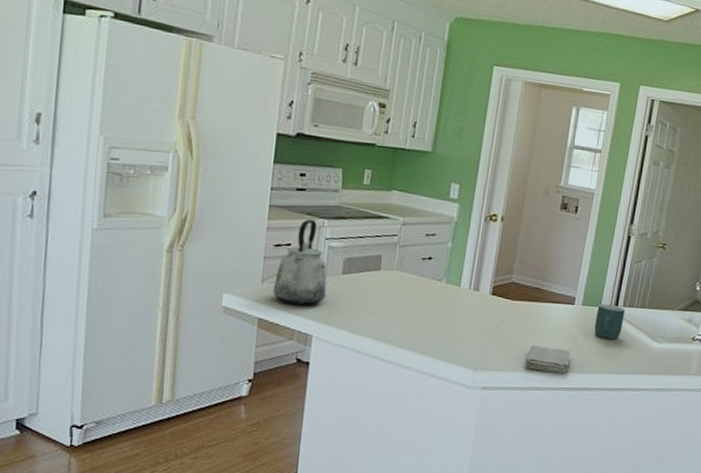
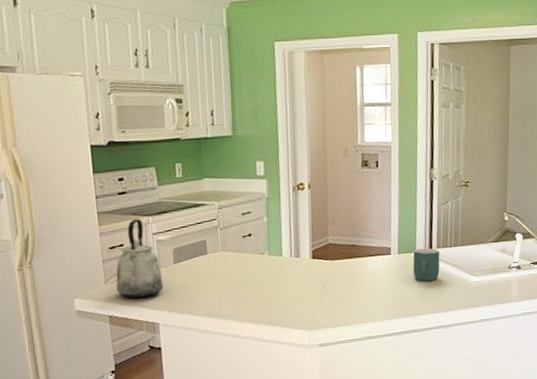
washcloth: present [524,345,571,373] -> none [354,297,396,321]

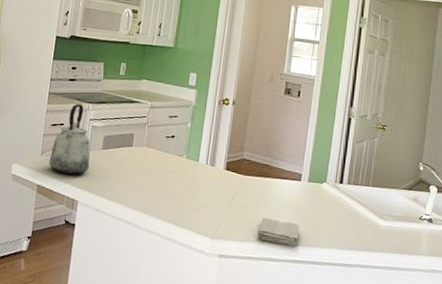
washcloth: none [354,297,396,321] -> present [257,218,300,246]
mug: present [413,248,440,282] -> none [321,180,350,216]

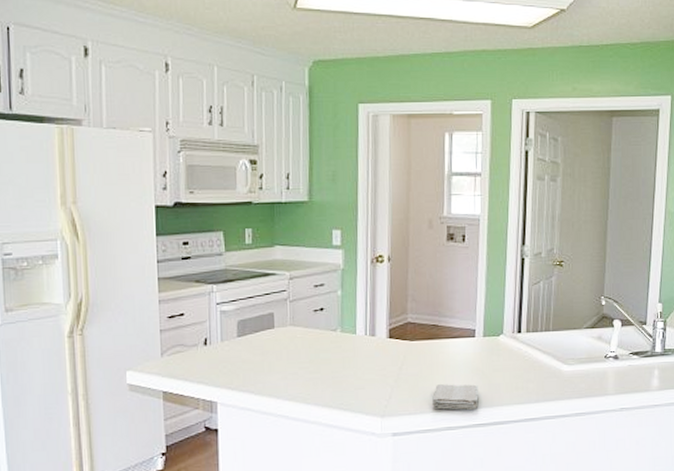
kettle: present [49,103,91,175] -> none [173,286,225,373]

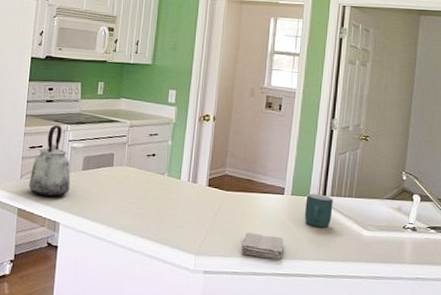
kettle: none [173,286,225,373] -> present [29,124,71,197]
mug: none [499,332,529,369] -> present [305,193,333,228]

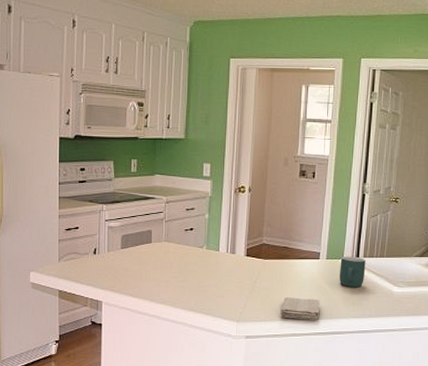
kettle: present [29,124,71,197] -> none [68,205,110,277]

